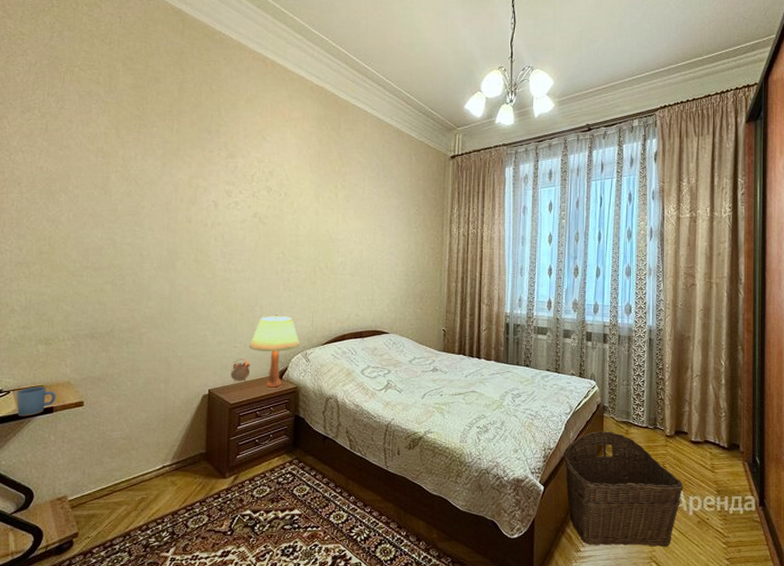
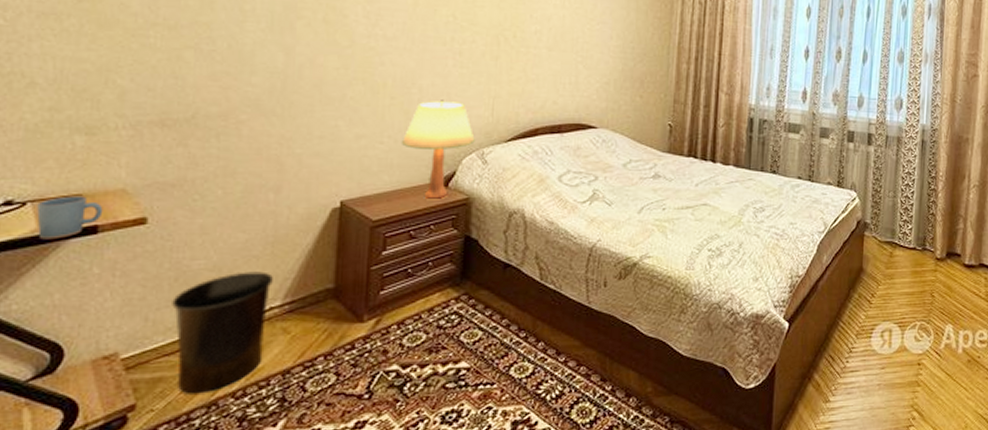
waste bin: none [100,440,165,527] -> present [172,271,273,394]
alarm clock: present [231,359,251,383] -> none [374,159,403,192]
wicker basket: present [563,431,683,547] -> none [813,253,953,394]

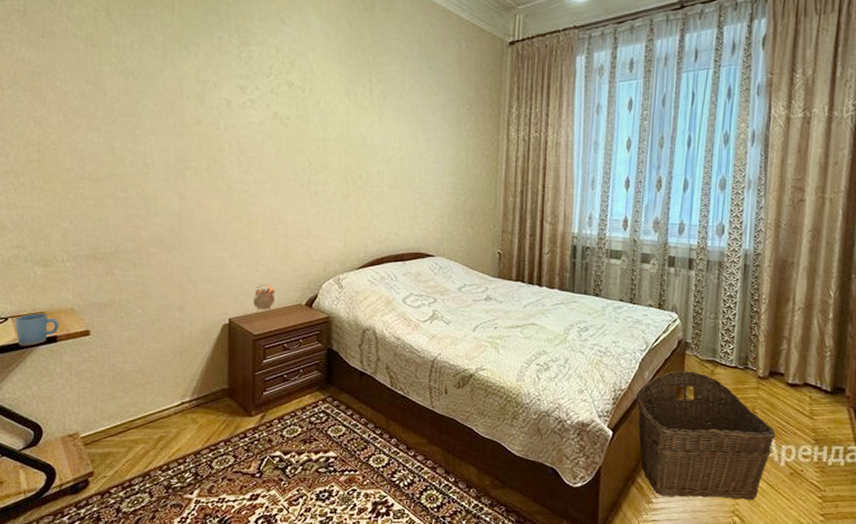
waste bin: present [172,271,273,394] -> none [112,374,183,466]
alarm clock: none [374,159,403,192] -> present [253,284,276,311]
table lamp: present [401,100,475,199] -> none [272,234,332,317]
wicker basket: none [813,253,953,394] -> present [636,371,776,500]

